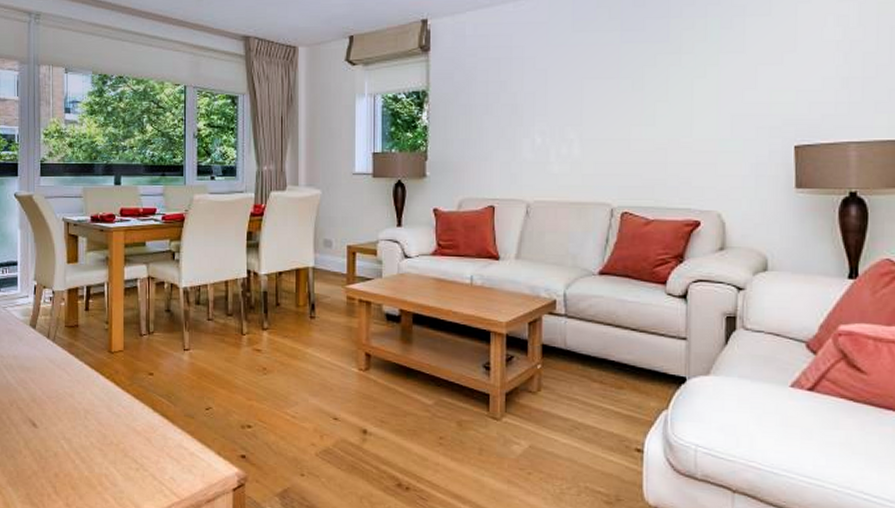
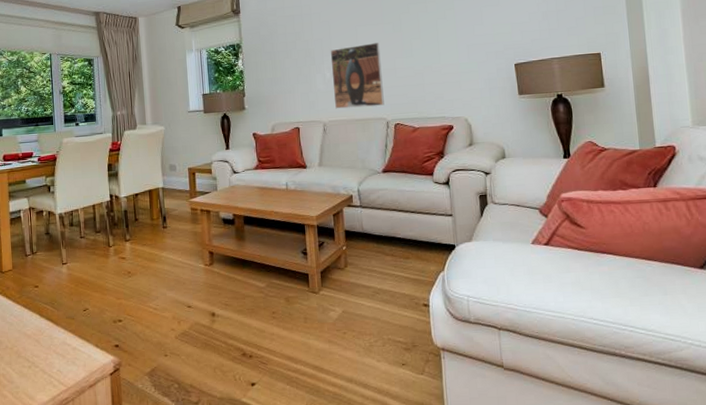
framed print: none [543,103,611,187] -> present [330,43,384,109]

